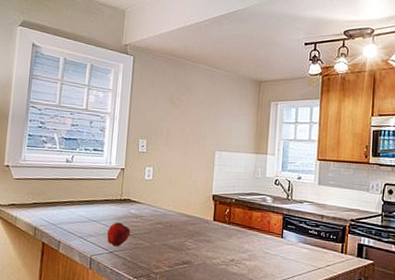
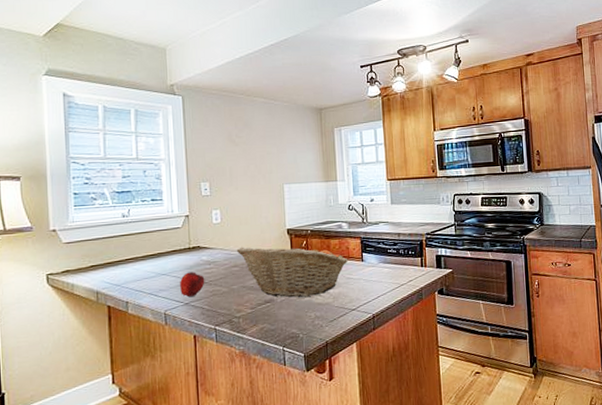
fruit basket: none [162,205,268,265] -> present [236,244,349,298]

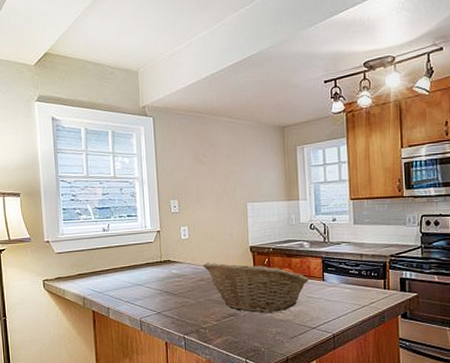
apple: present [180,272,205,296] -> none [153,284,175,306]

